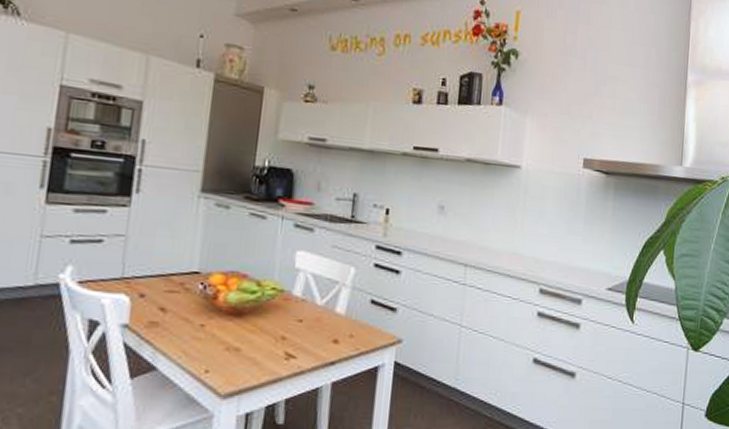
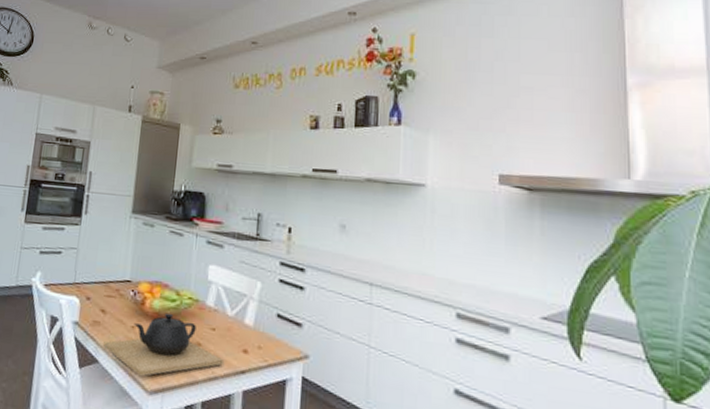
teapot: none [163,306,311,380] -> present [103,313,223,377]

